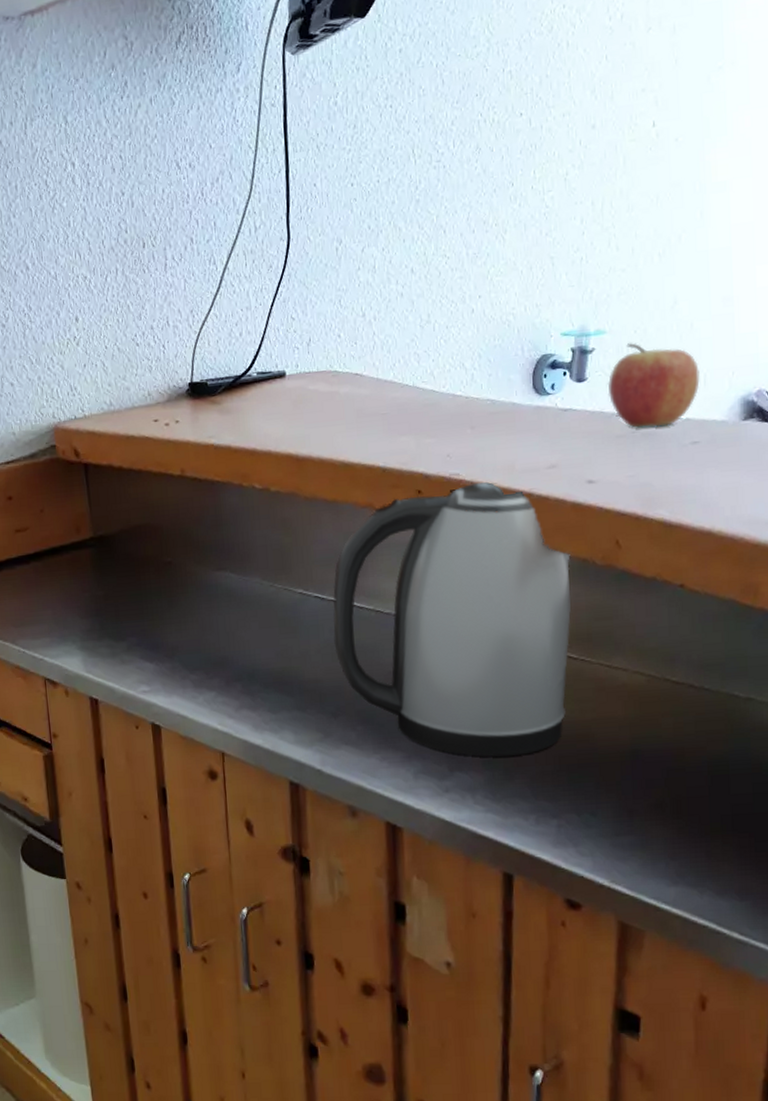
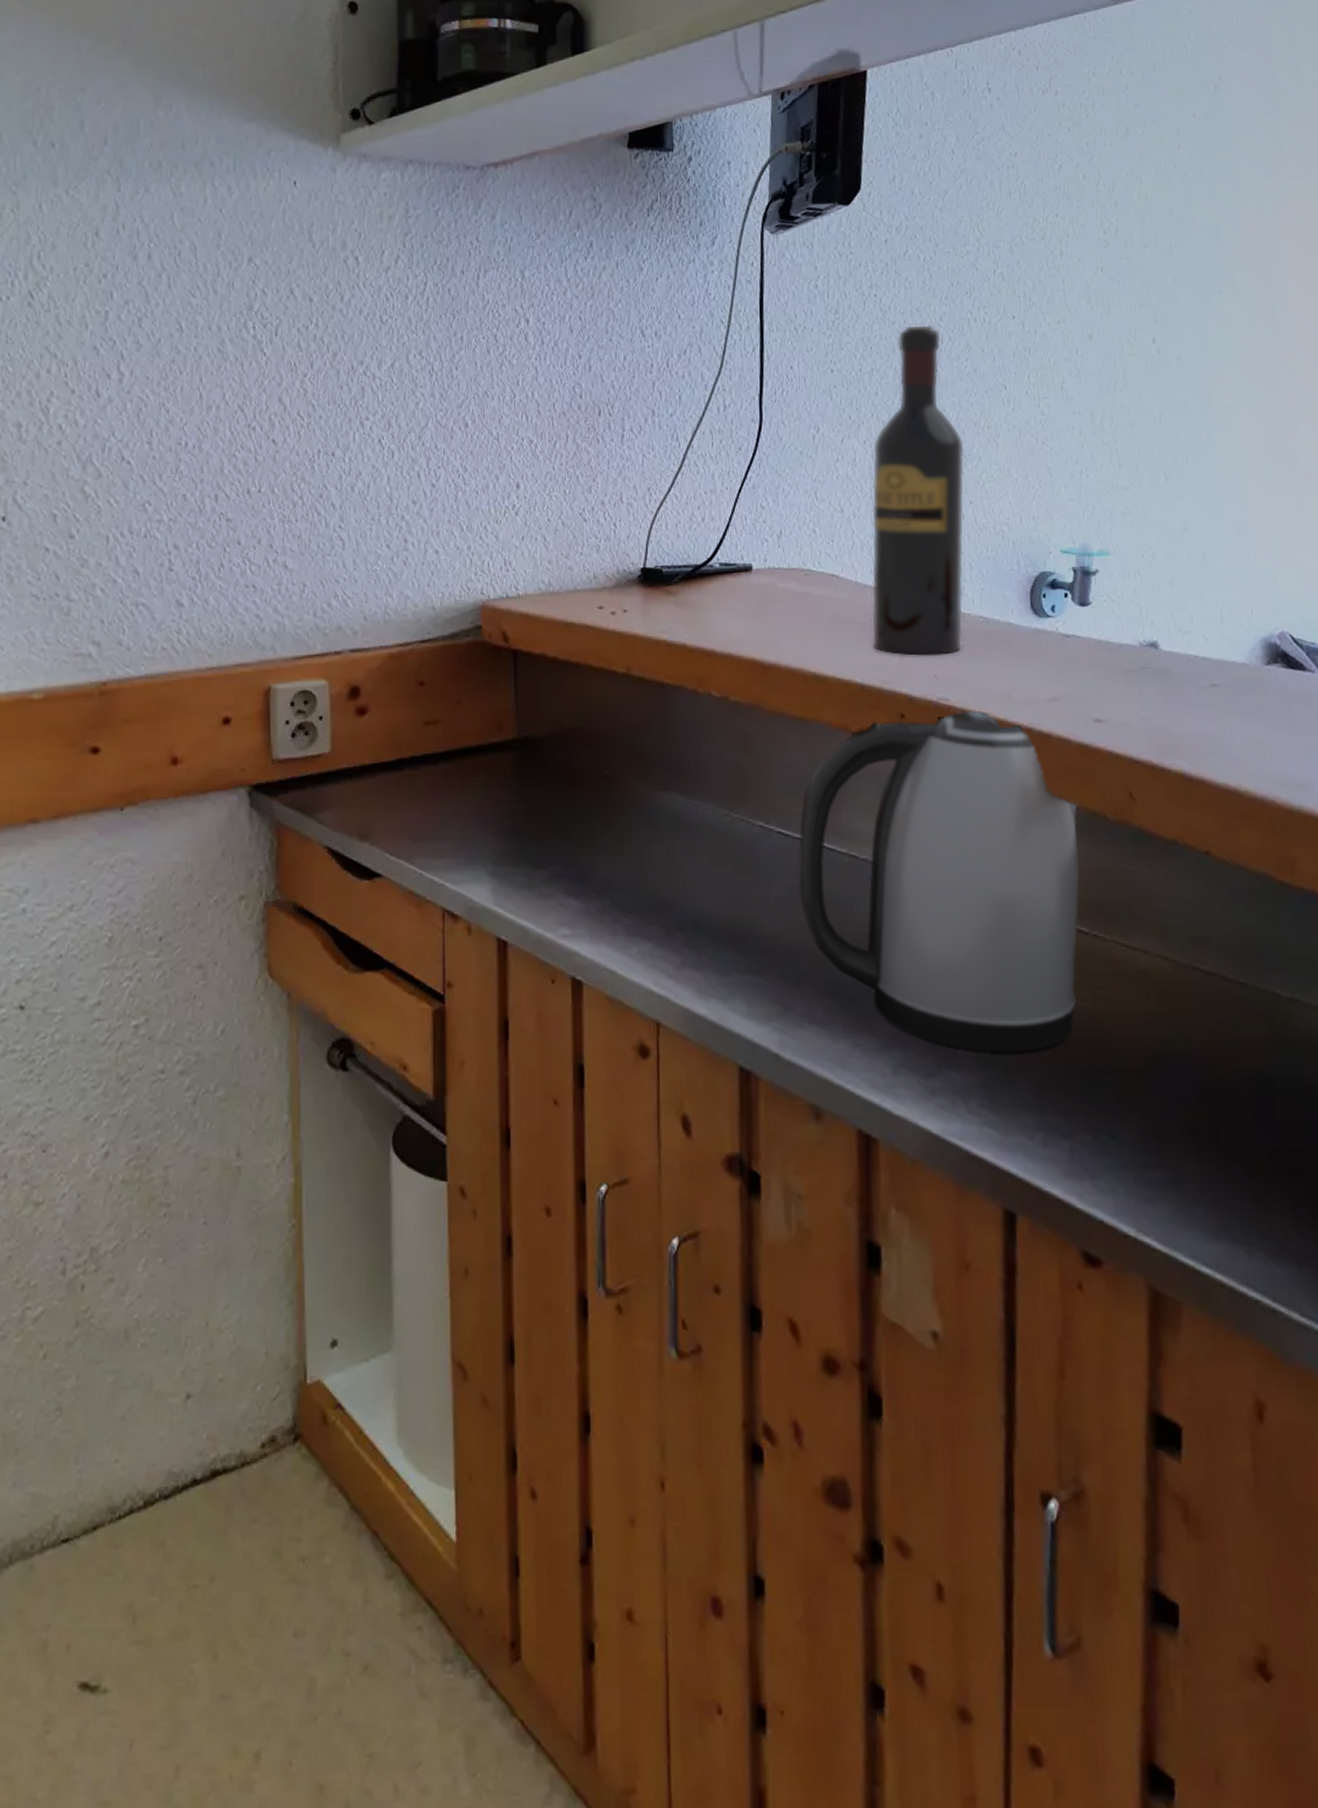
wine bottle: none [390,130,475,440] -> present [871,325,965,656]
fruit: present [607,342,700,427] -> none [1113,568,1216,664]

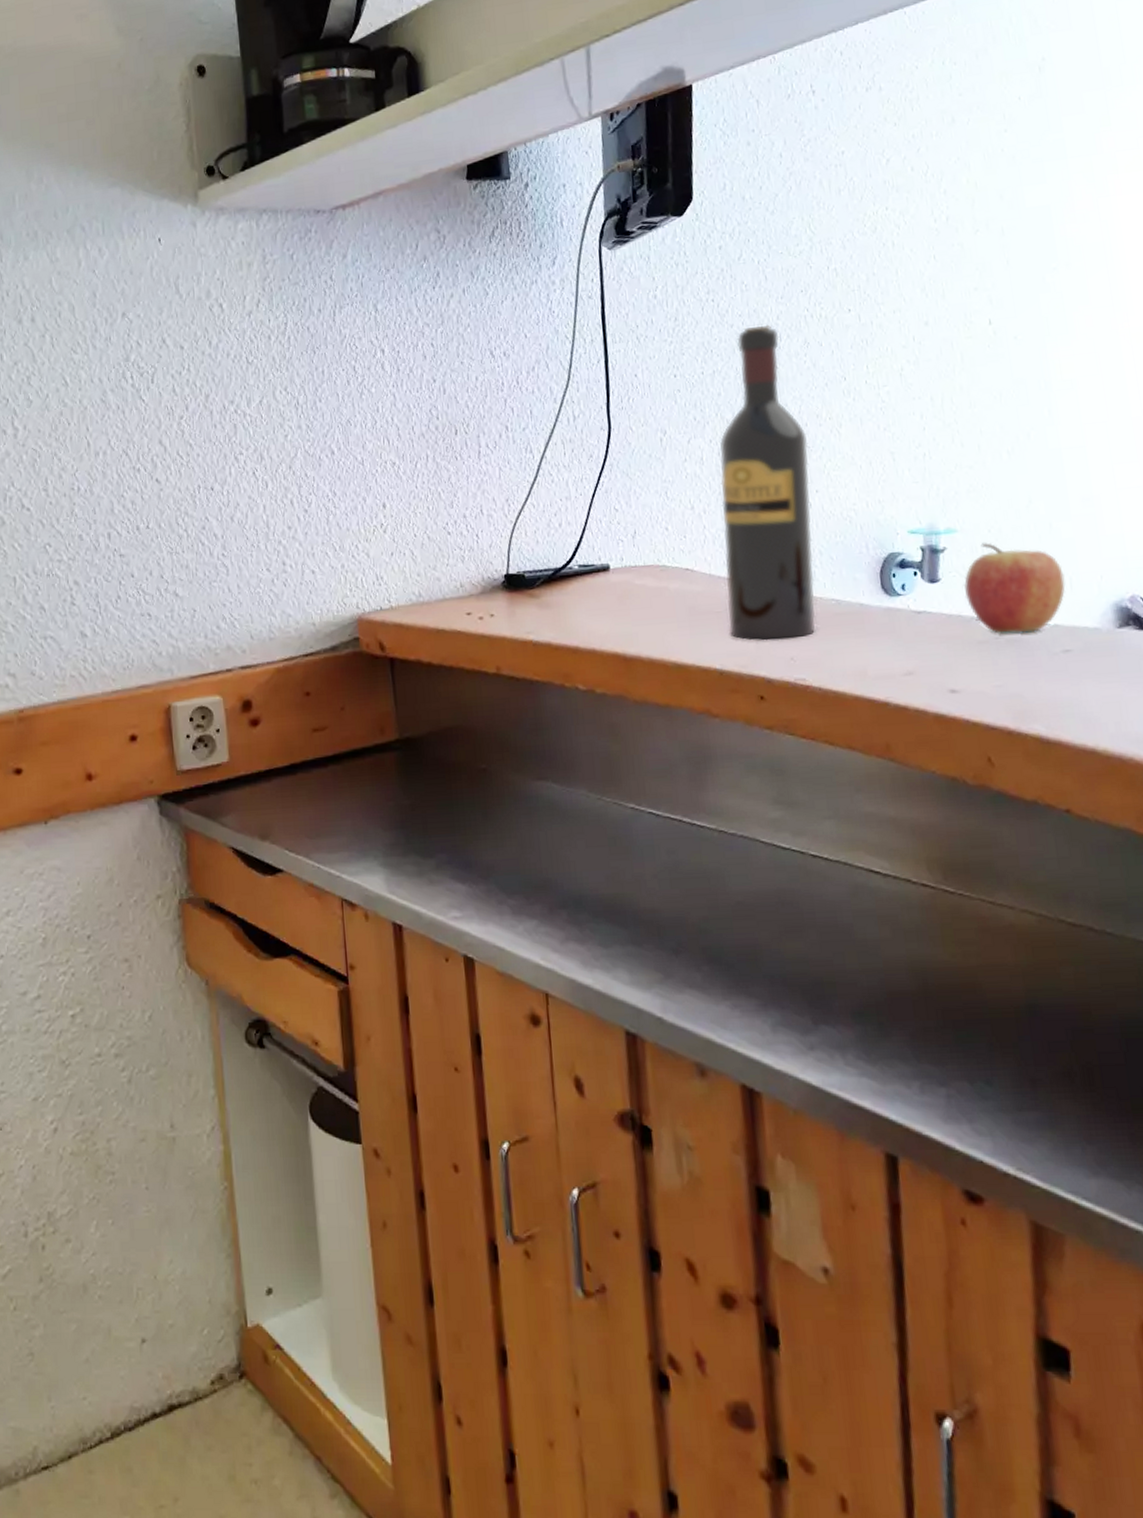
kettle: present [798,711,1080,1053] -> none [669,689,946,1009]
fruit: none [1113,568,1216,664] -> present [963,542,1066,633]

